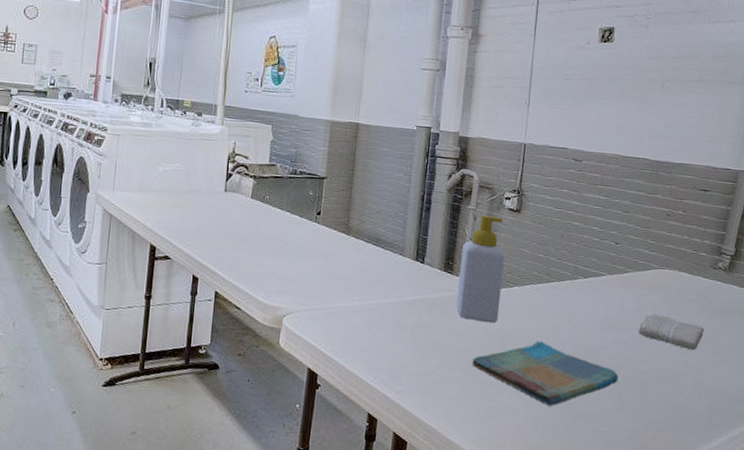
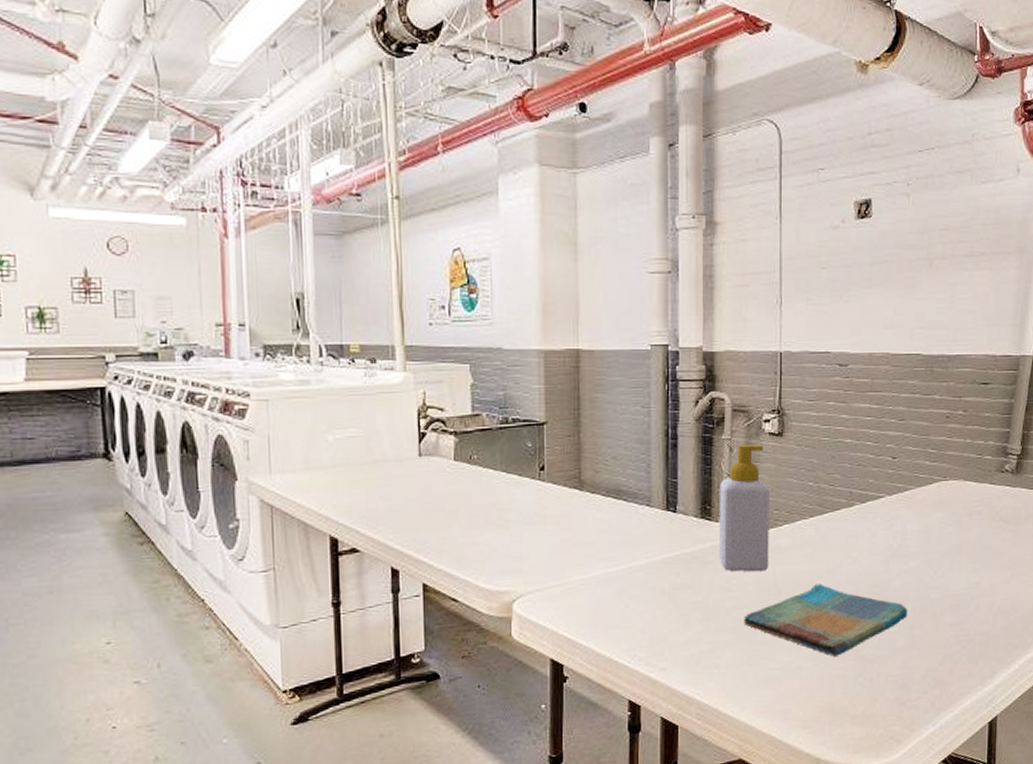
washcloth: present [639,314,705,351] -> none [926,533,996,568]

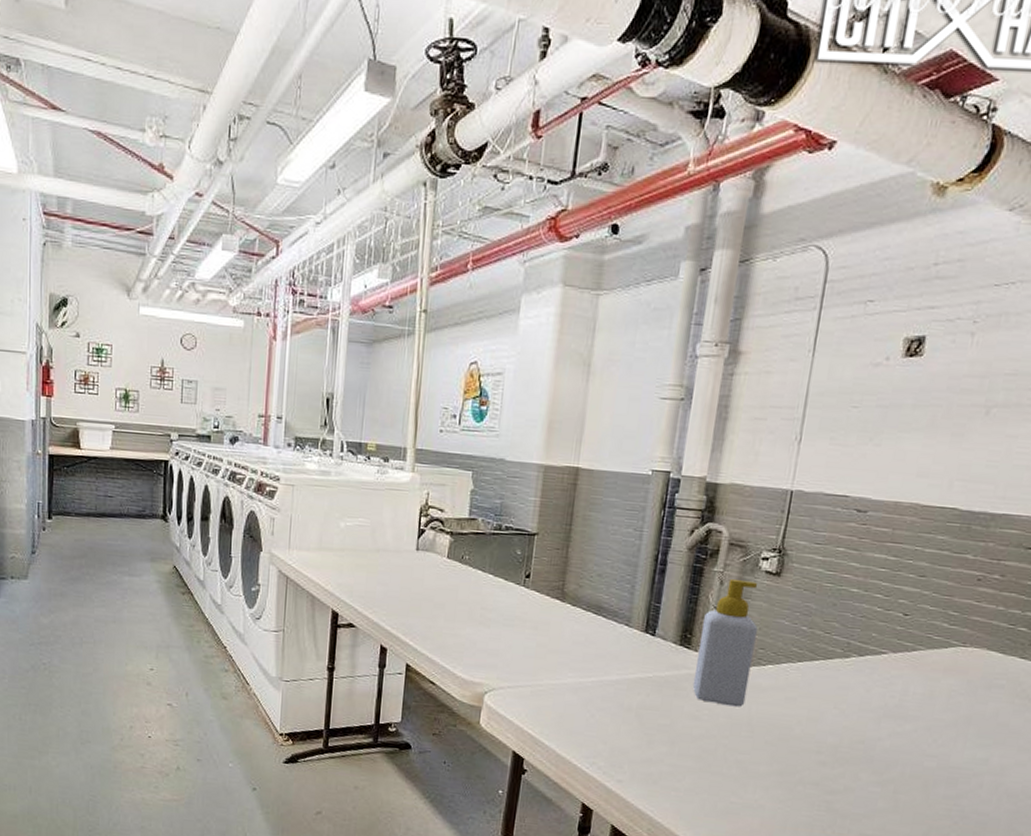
dish towel: present [744,583,908,657] -> none [709,729,895,804]

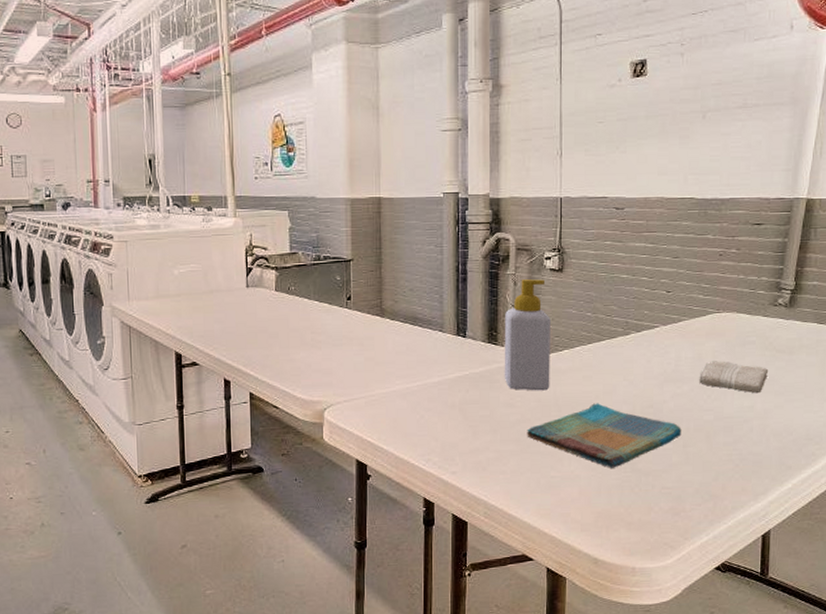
dish towel: none [709,729,895,804] -> present [527,403,682,468]
washcloth: none [926,701,1016,746] -> present [699,361,769,394]

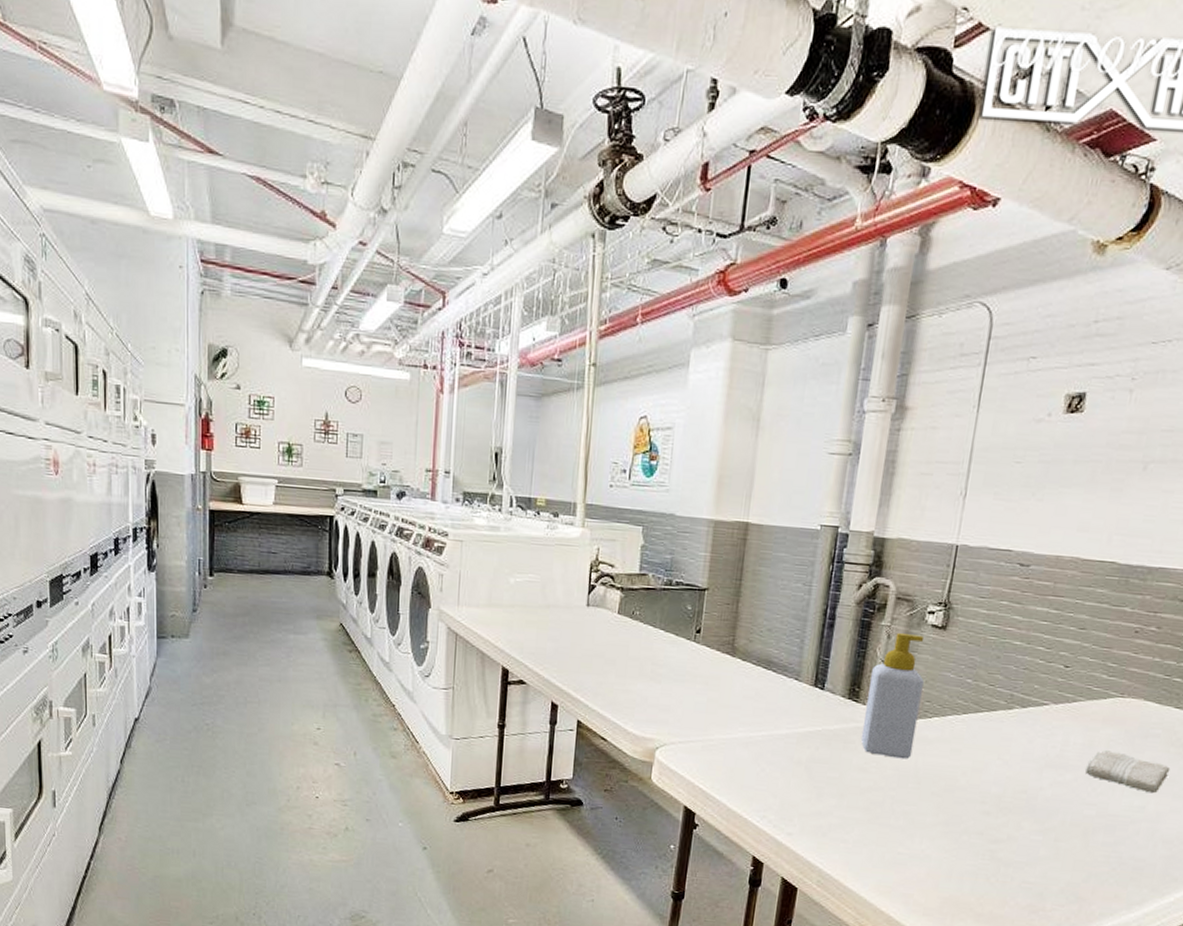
dish towel: present [527,403,682,468] -> none [877,780,1056,853]

